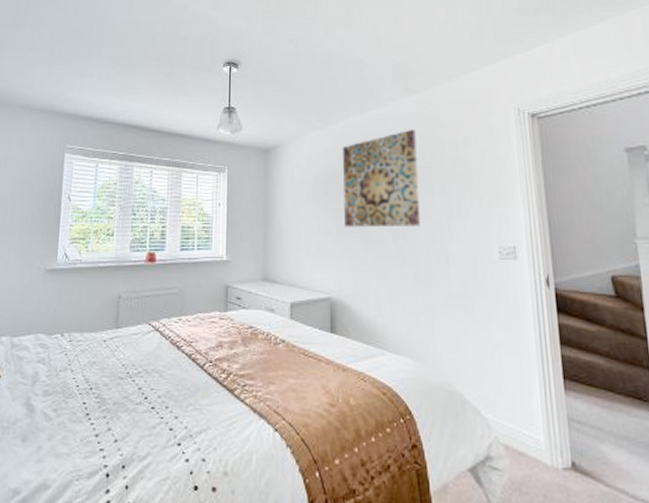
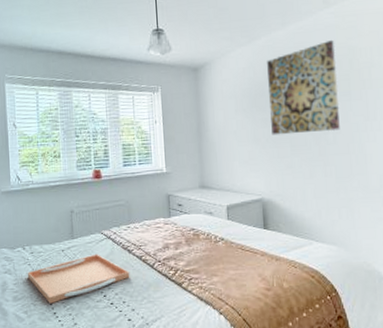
serving tray: none [62,347,177,403] -> present [27,254,130,304]

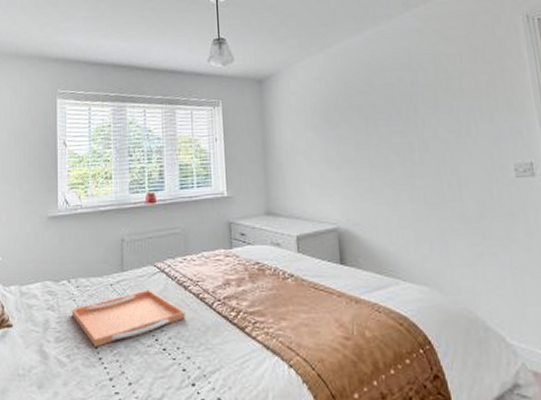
wall art: present [267,39,340,136] -> none [340,45,428,155]

